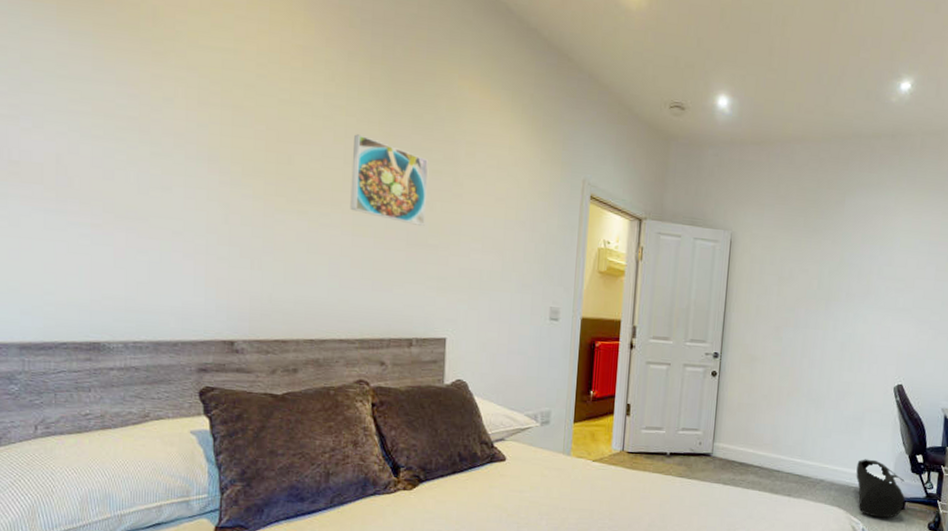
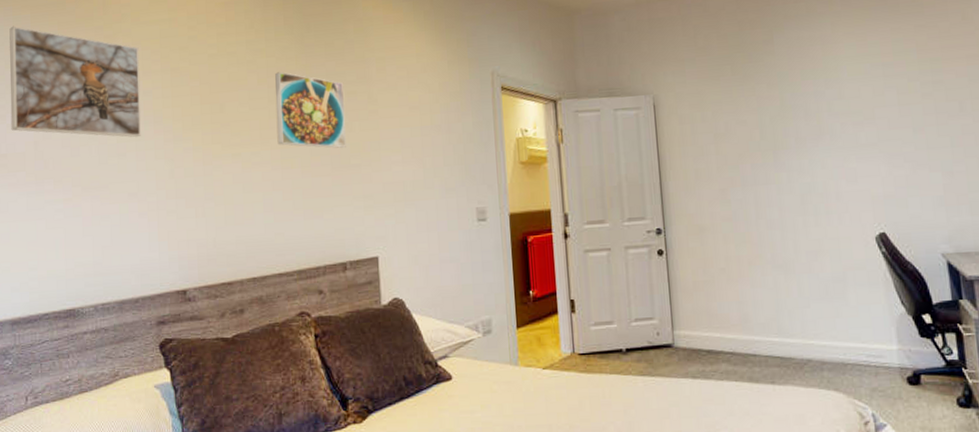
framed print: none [26,13,195,173] -> present [9,26,141,138]
bag: present [856,459,905,518] -> none [849,327,920,398]

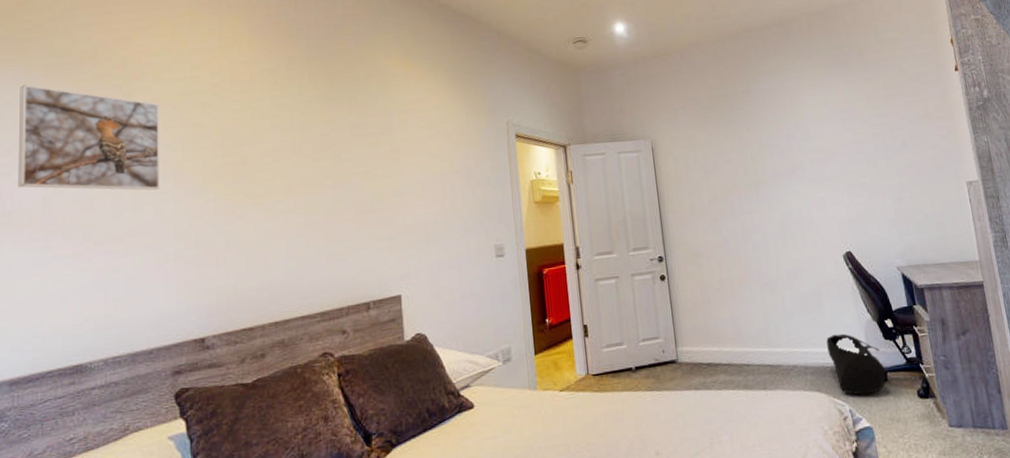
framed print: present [275,72,347,148] -> none [299,125,370,195]
bag: none [849,327,920,398] -> present [826,333,887,395]

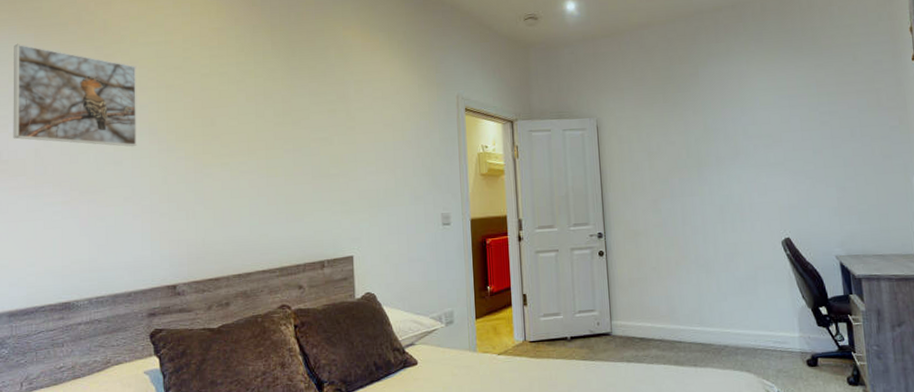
bag: present [826,333,887,395] -> none [759,317,818,378]

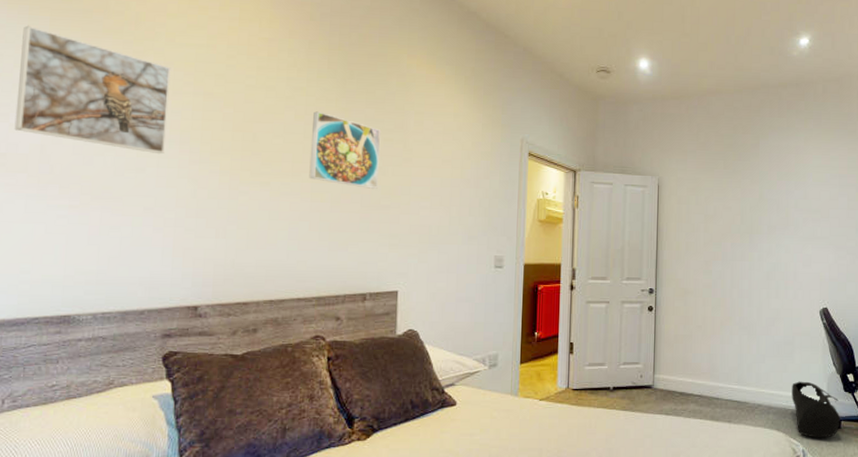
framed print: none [262,91,327,160] -> present [309,111,381,189]
bag: none [759,317,818,378] -> present [792,381,841,438]

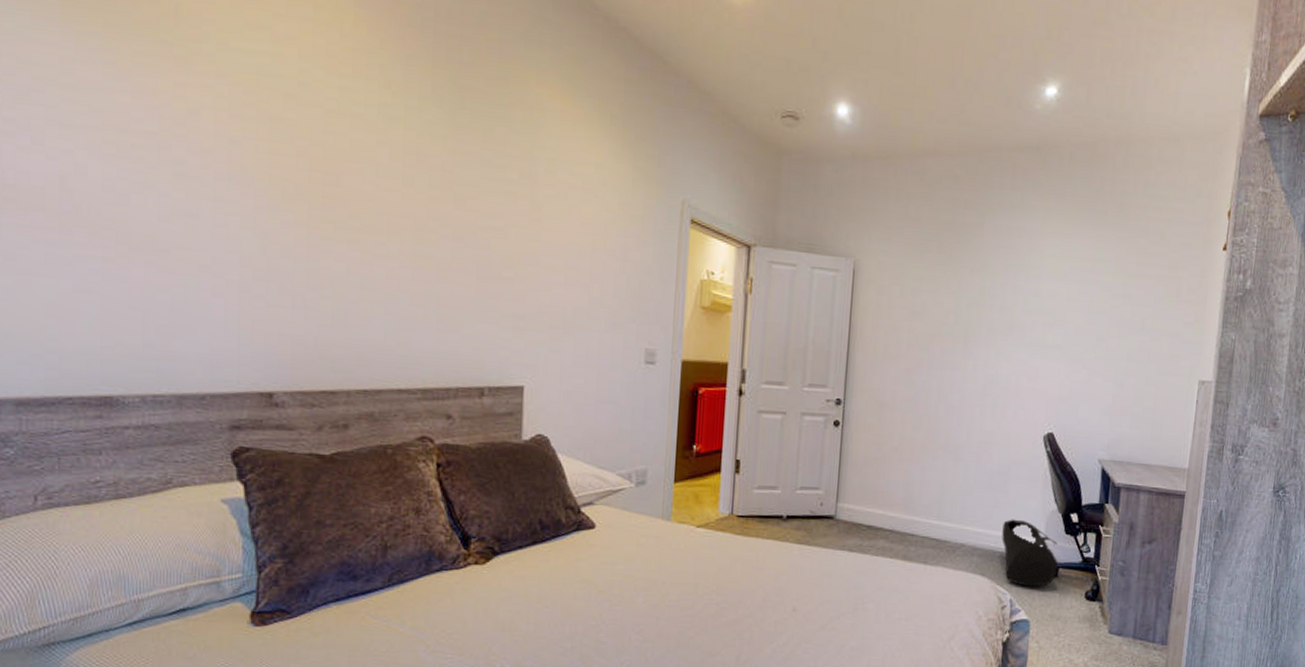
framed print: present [14,25,171,155] -> none [23,12,225,197]
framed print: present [309,111,381,189] -> none [410,150,502,256]

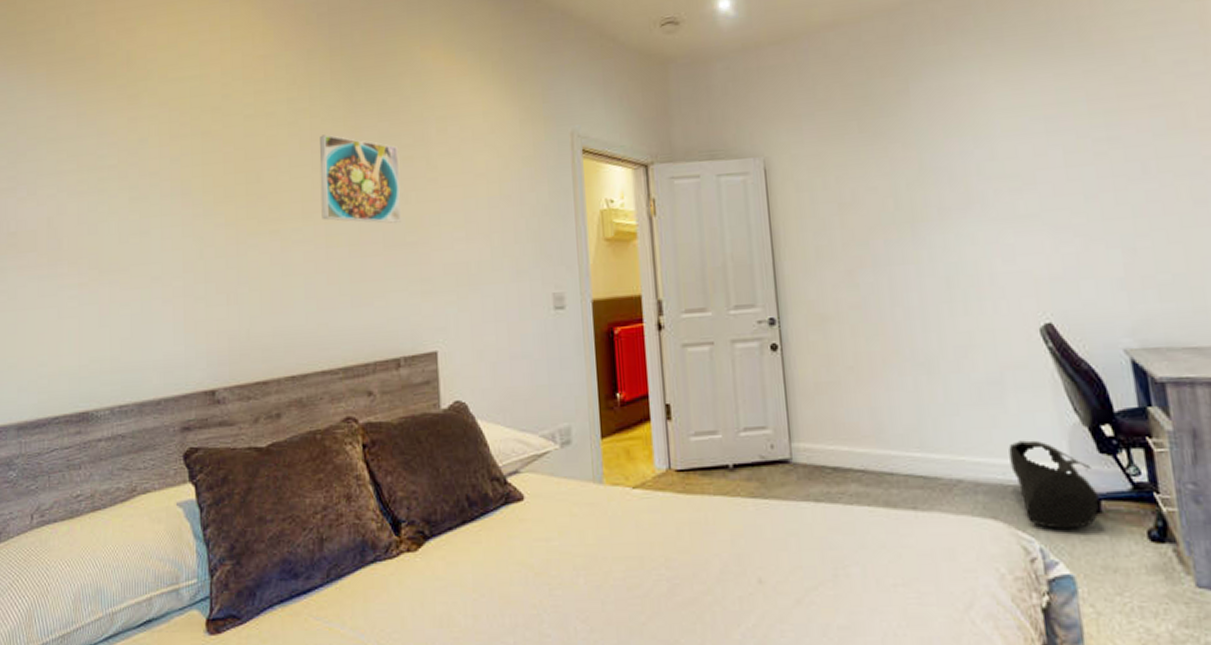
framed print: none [410,150,502,256] -> present [320,134,402,223]

